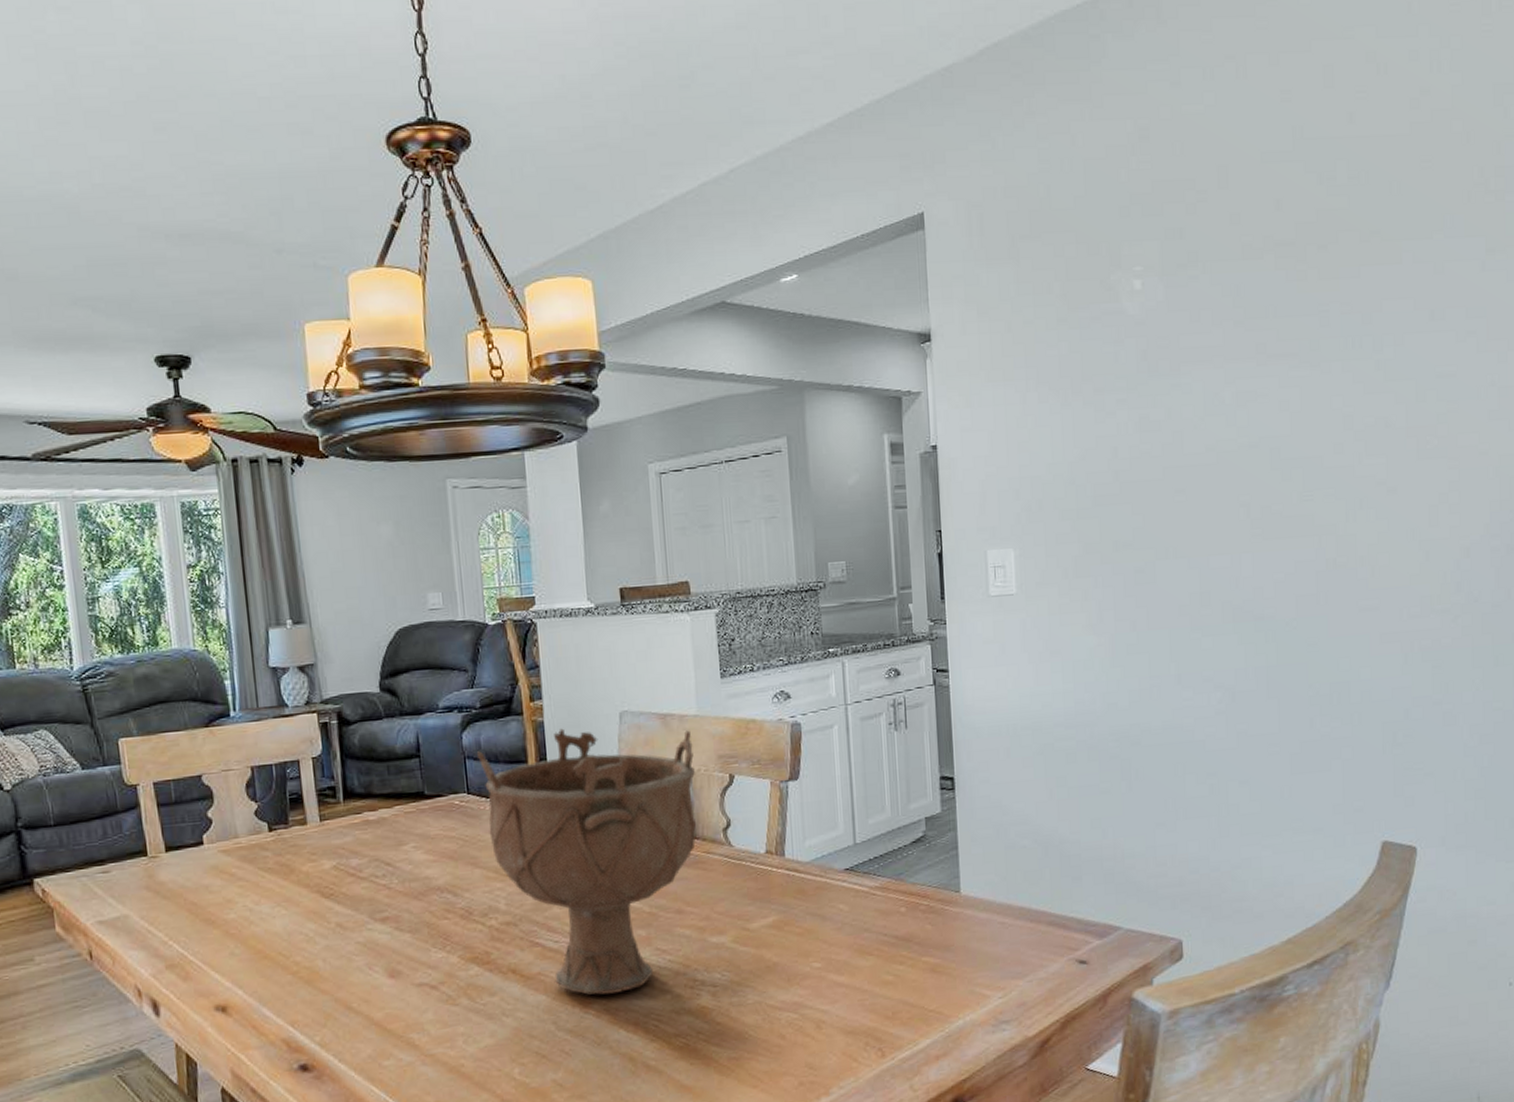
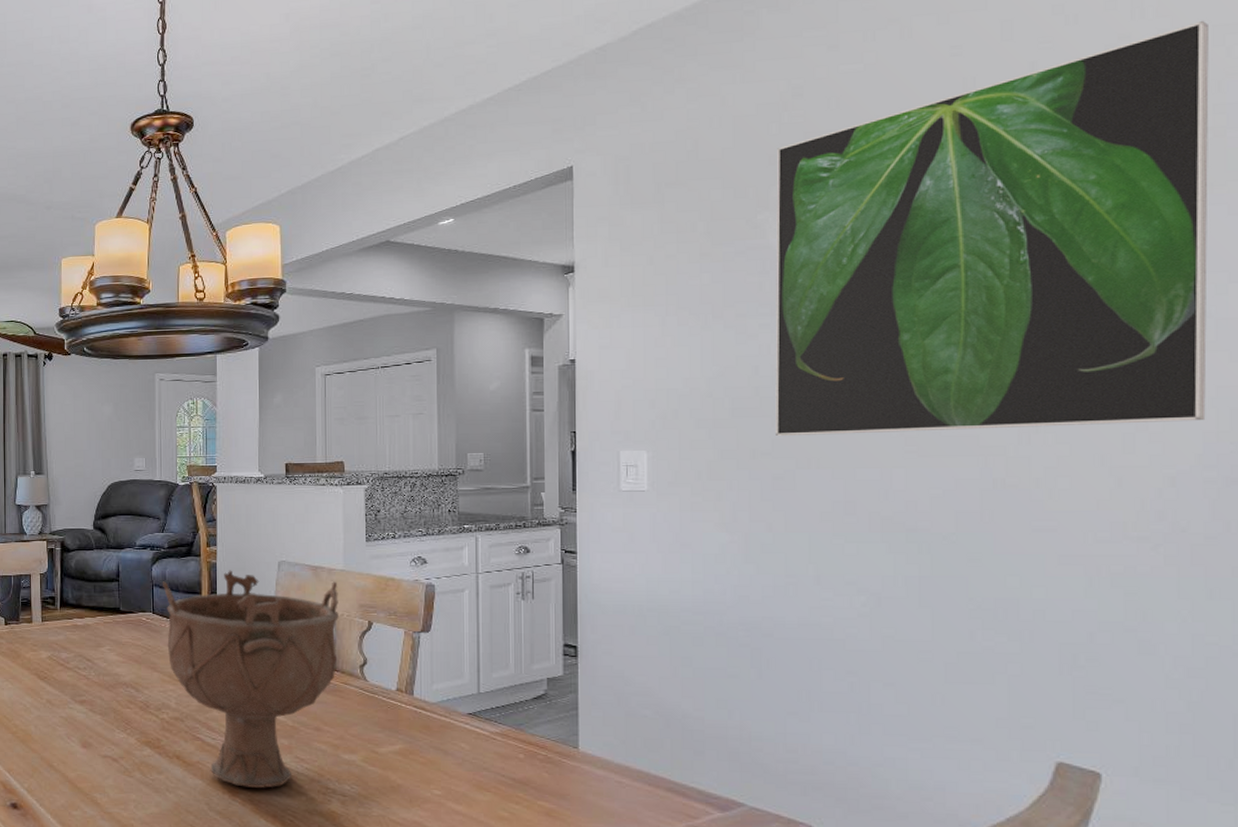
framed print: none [1126,77,1492,525] -> present [774,20,1209,437]

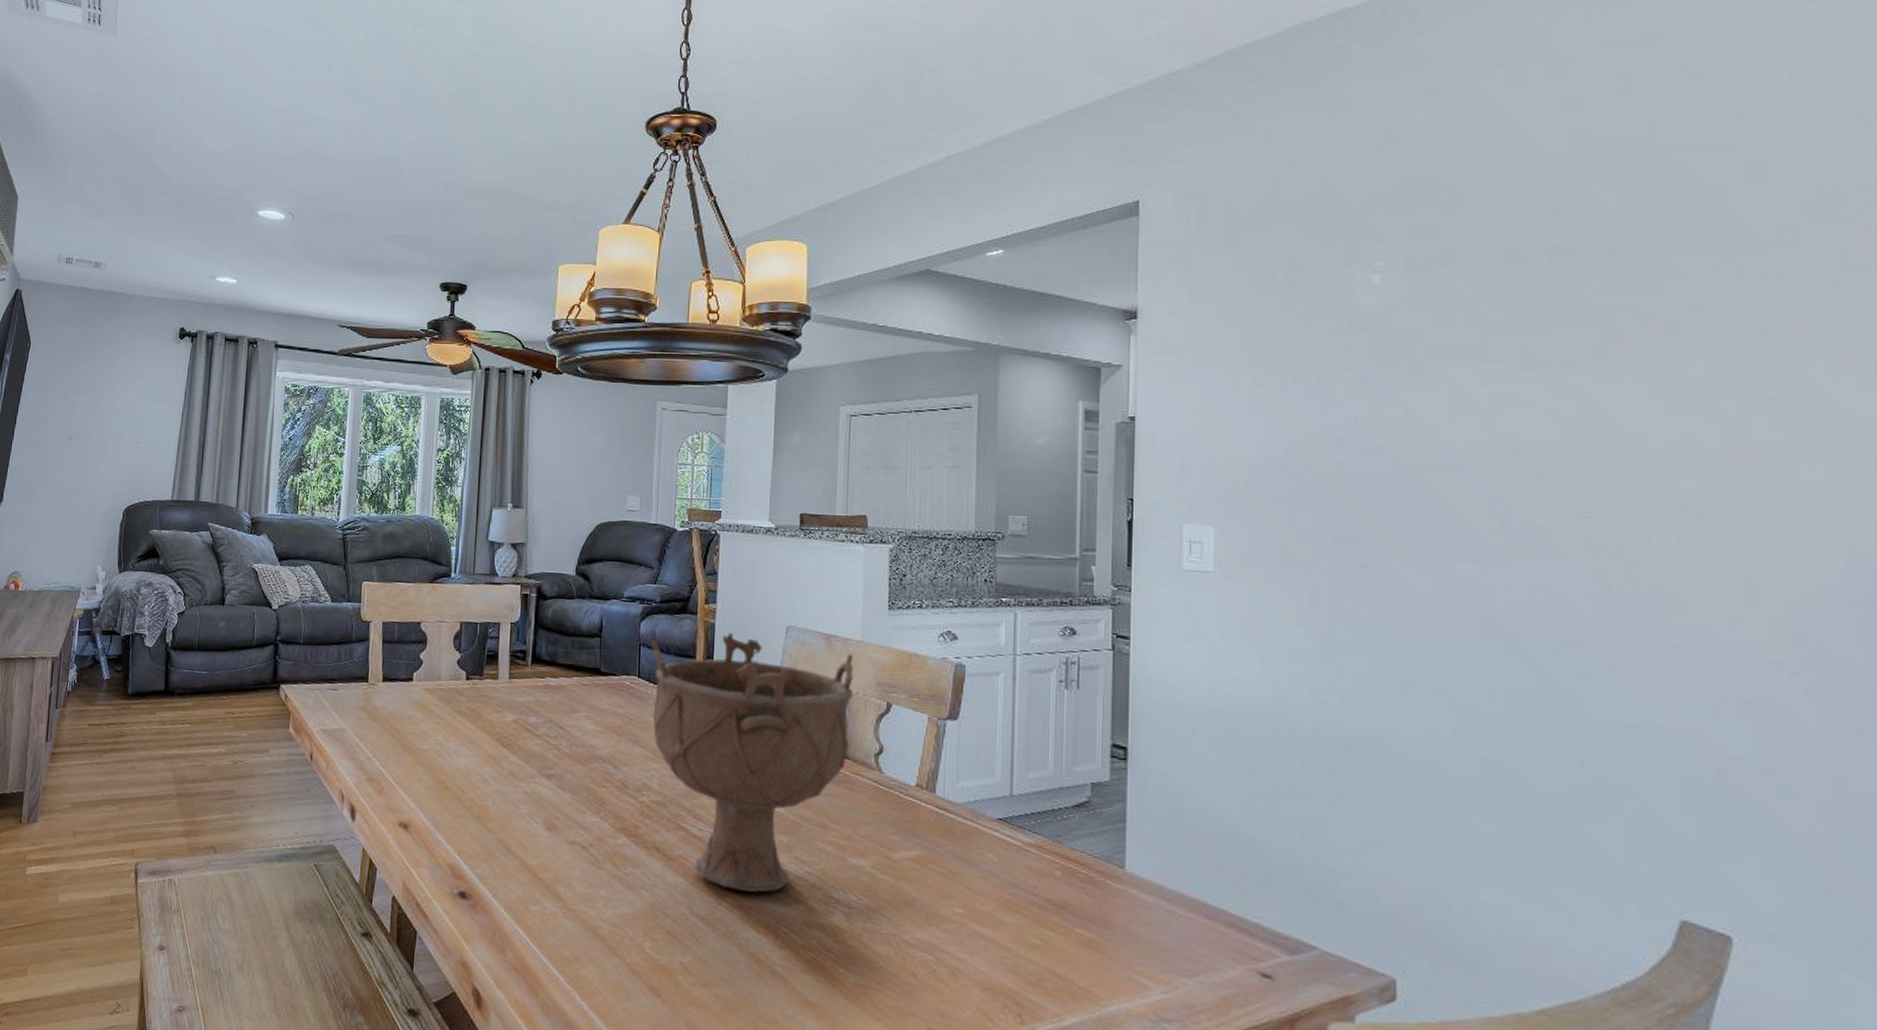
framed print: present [774,20,1209,437] -> none [1359,87,1850,533]

